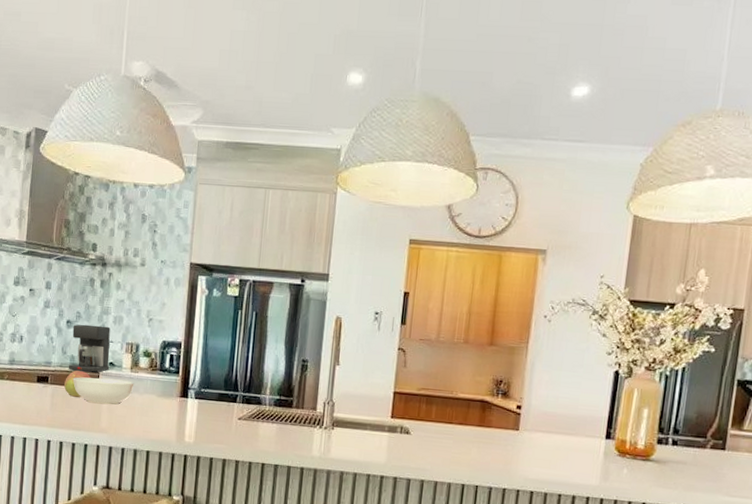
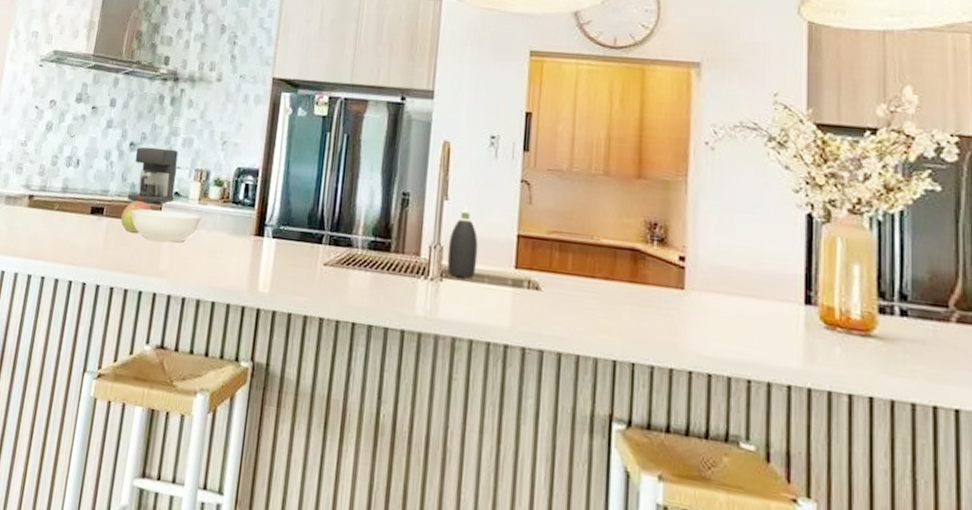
soap dispenser: none [337,368,363,427] -> present [447,203,479,279]

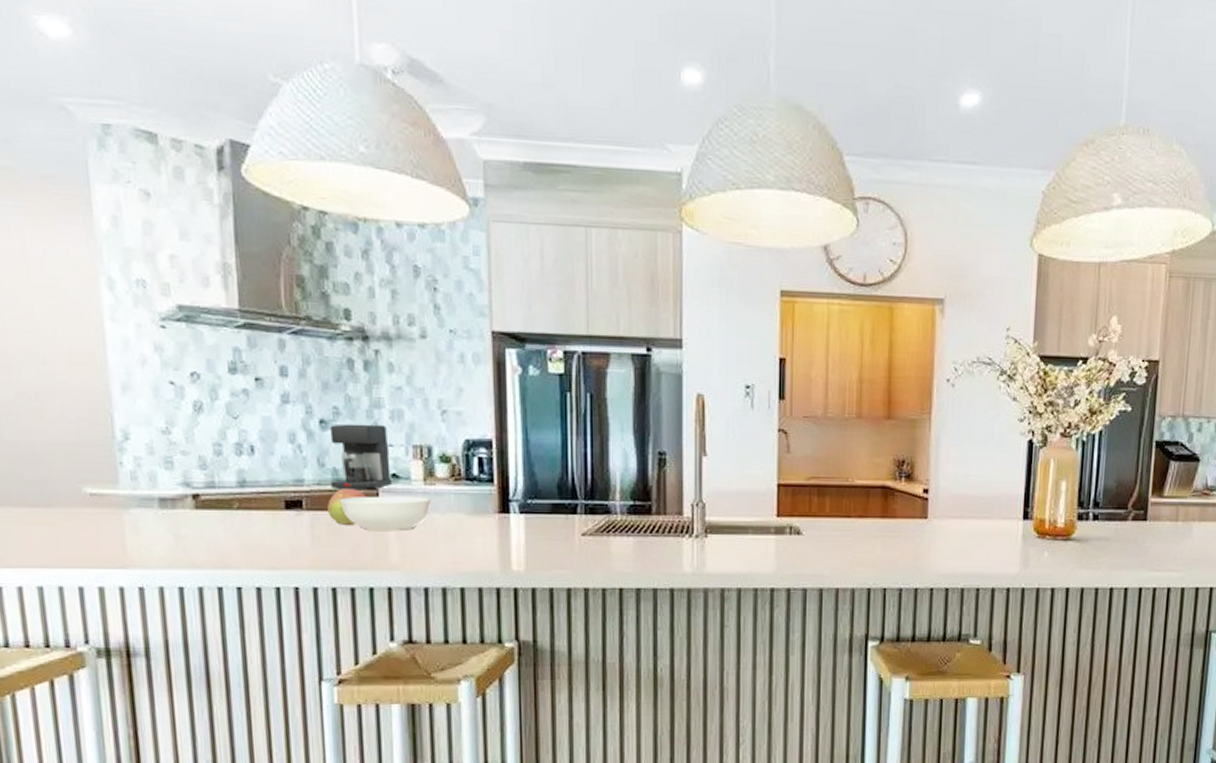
soap dispenser: present [447,203,479,279] -> none [710,458,740,532]

